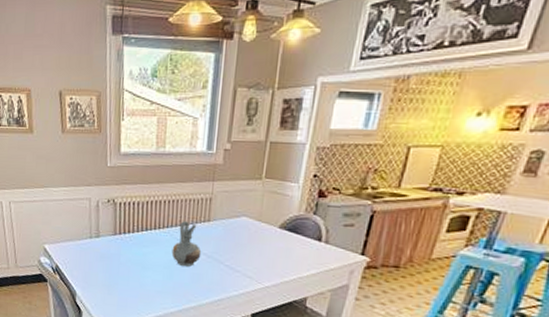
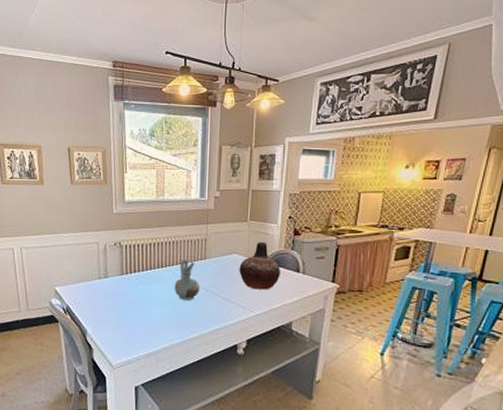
vase: none [247,203,298,260] -> present [239,241,280,290]

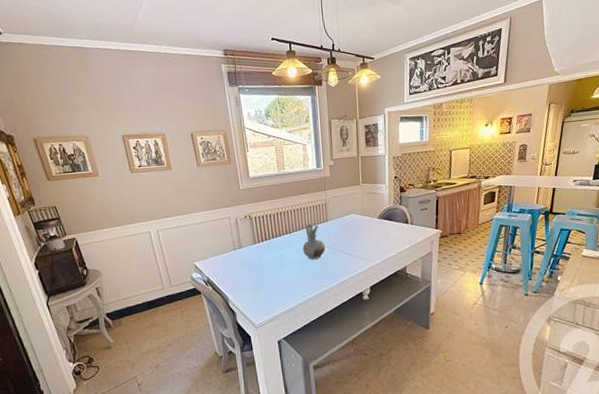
vase: present [239,241,280,290] -> none [357,200,393,243]

